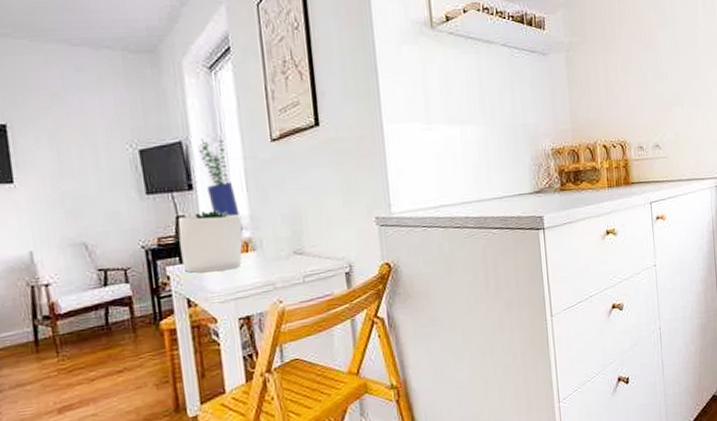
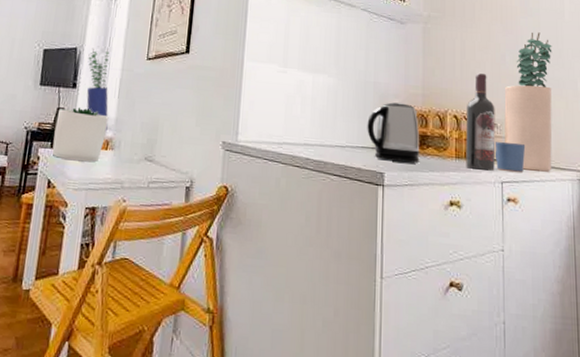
kettle: none [521,141,576,204] -> present [367,102,420,164]
wine bottle: none [614,97,644,196] -> present [466,73,496,171]
mug: none [642,162,670,192] -> present [494,141,526,174]
vase: none [648,44,693,187] -> present [504,32,553,172]

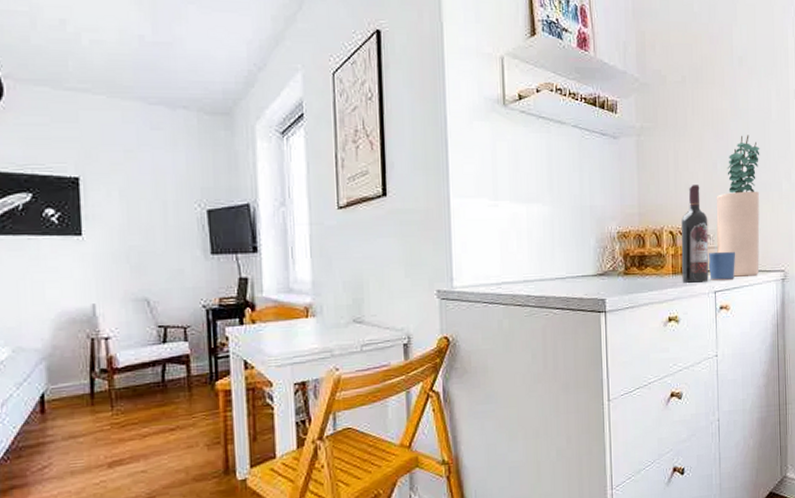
planter: present [52,107,109,162] -> none [240,273,304,336]
vase: present [86,48,110,132] -> none [265,200,304,298]
kettle: present [367,102,420,164] -> none [586,225,639,287]

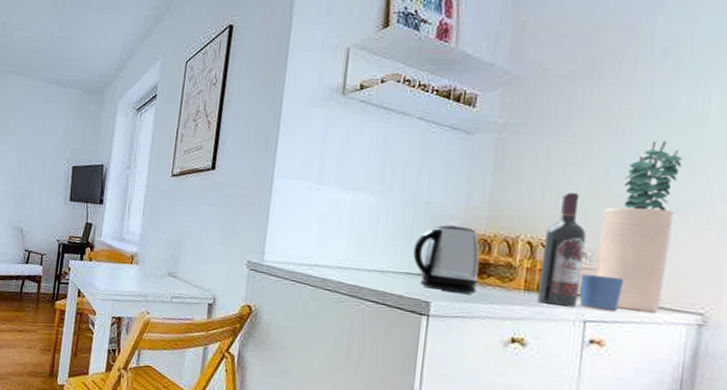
kettle: none [586,225,639,287] -> present [413,224,480,294]

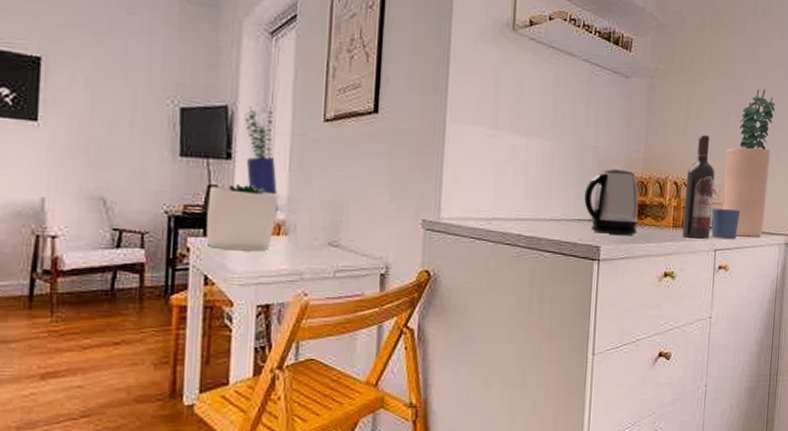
planter: none [81,222,134,275] -> present [206,183,279,252]
vase: none [113,164,135,247] -> present [244,106,278,213]

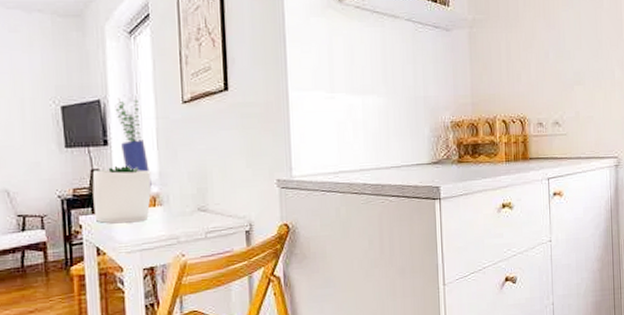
kettle: present [584,169,639,236] -> none [420,114,473,175]
wine bottle: present [682,135,715,239] -> none [513,74,542,170]
mug: present [710,208,741,240] -> none [541,139,569,169]
vase: present [721,89,776,238] -> none [548,24,593,164]

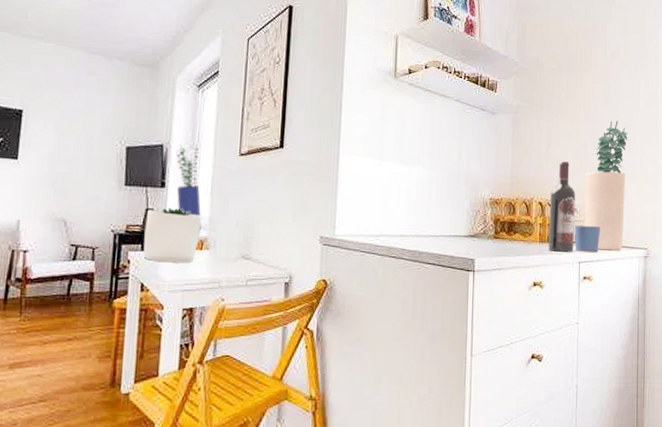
wine bottle: none [513,74,542,170] -> present [548,161,576,252]
mug: none [541,139,569,169] -> present [574,225,601,254]
vase: none [548,24,593,164] -> present [583,121,628,251]

